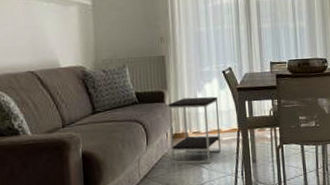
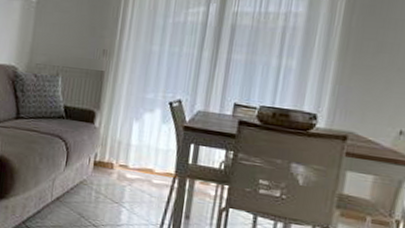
side table: present [168,96,222,164] -> none [89,123,158,205]

